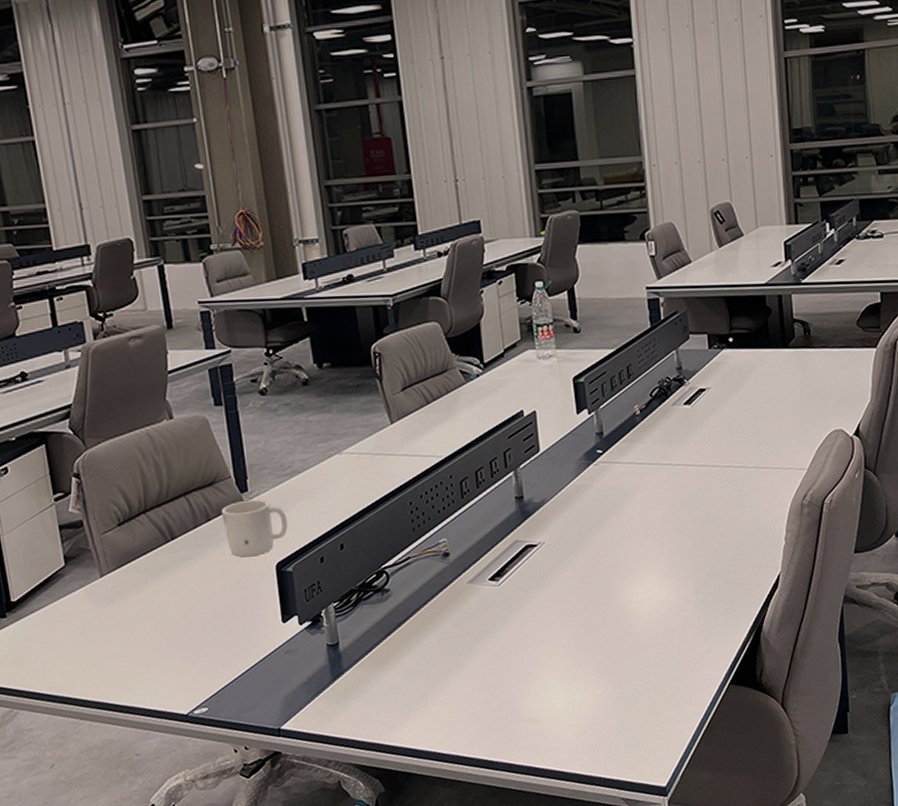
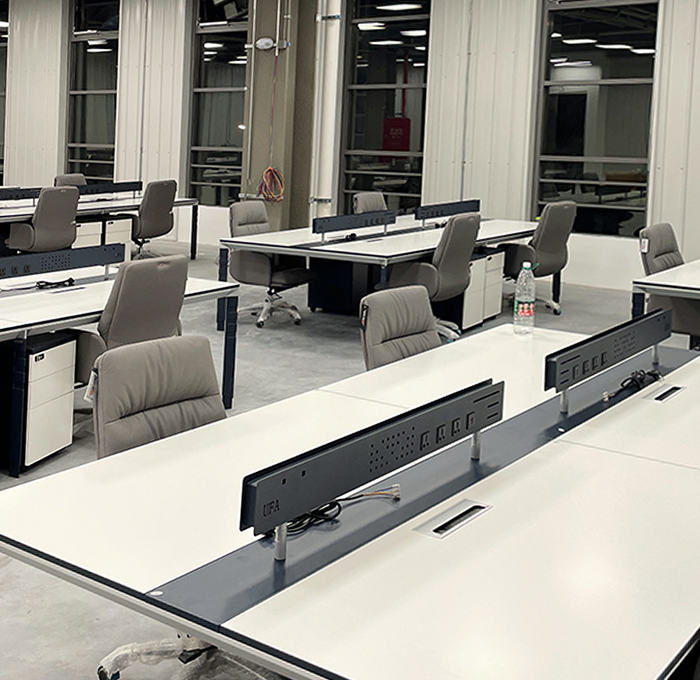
mug: present [221,499,288,558] -> none [205,416,260,467]

